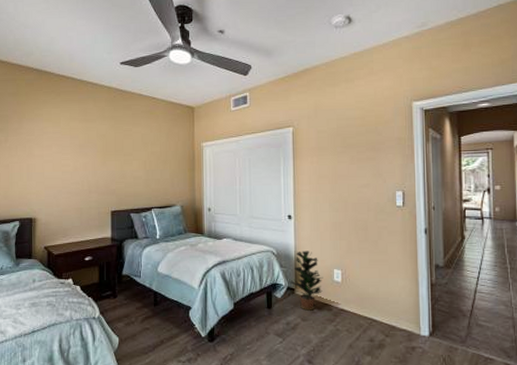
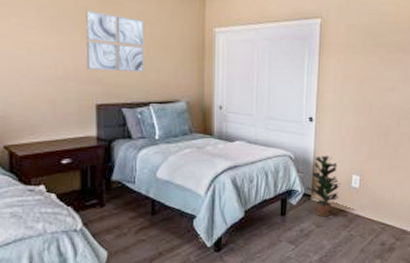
wall art: none [104,137,148,184] -> present [86,11,145,73]

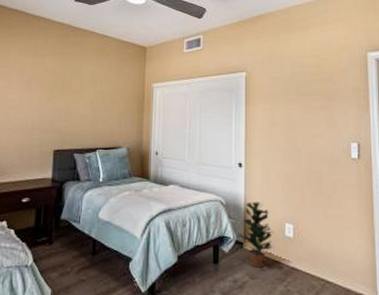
wall art: present [86,11,145,73] -> none [49,74,96,123]

